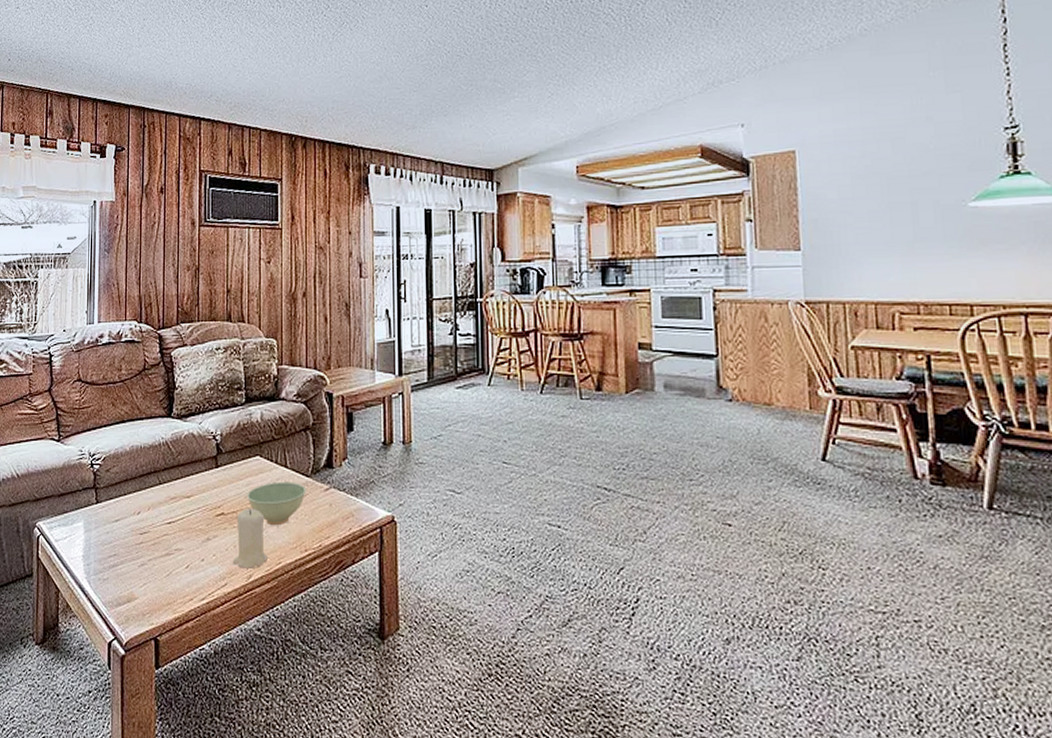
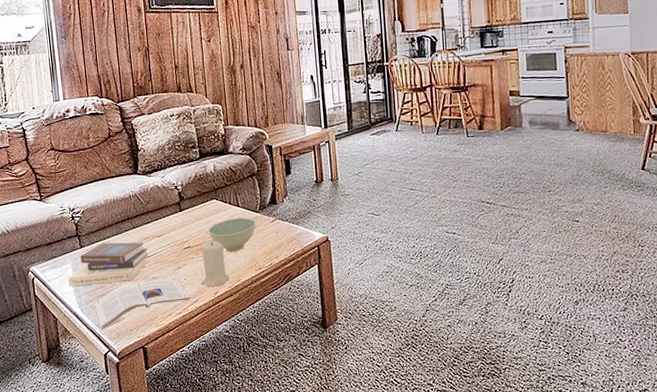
books: none [78,500,173,552] -> present [68,242,149,287]
magazine: none [104,551,218,611] -> present [94,277,190,330]

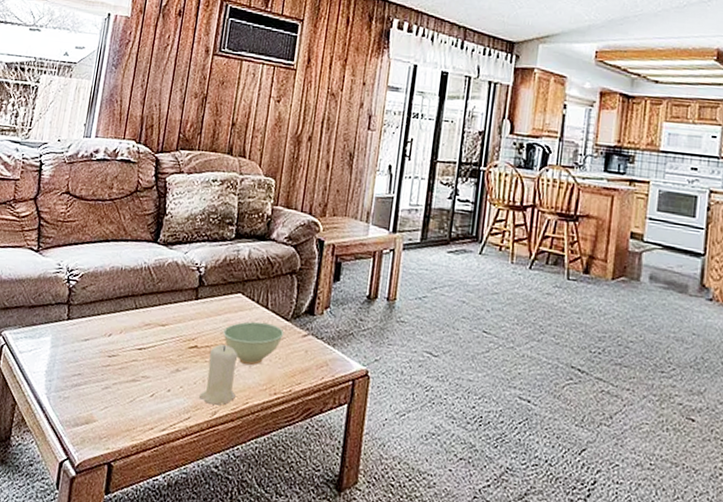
books: present [68,242,149,287] -> none [41,319,146,374]
magazine: present [94,277,190,330] -> none [64,376,182,430]

